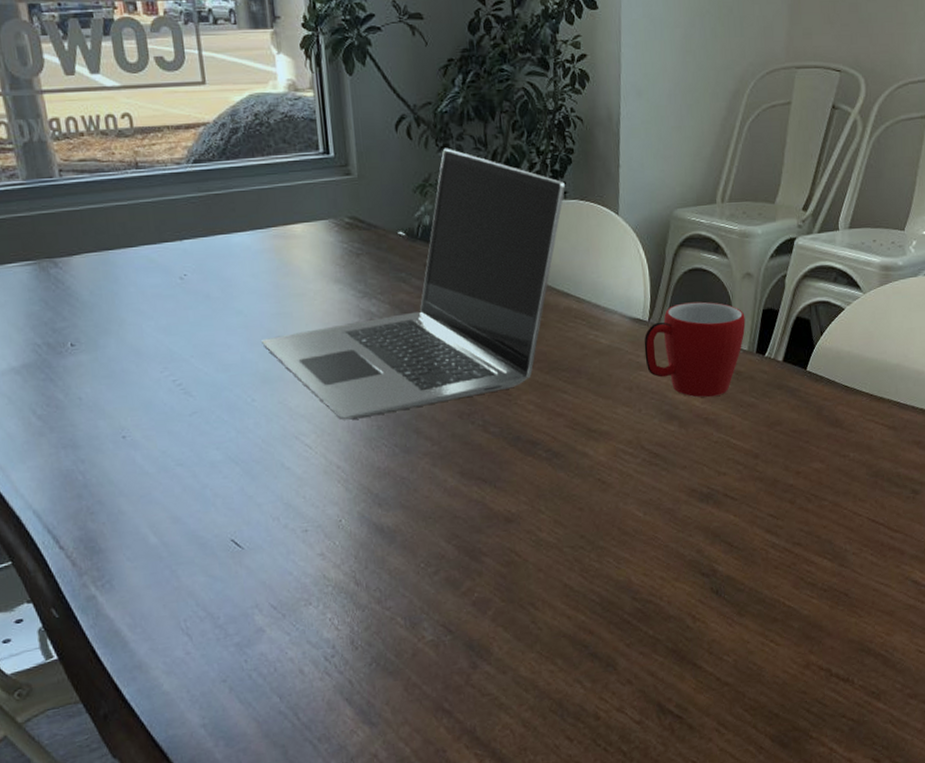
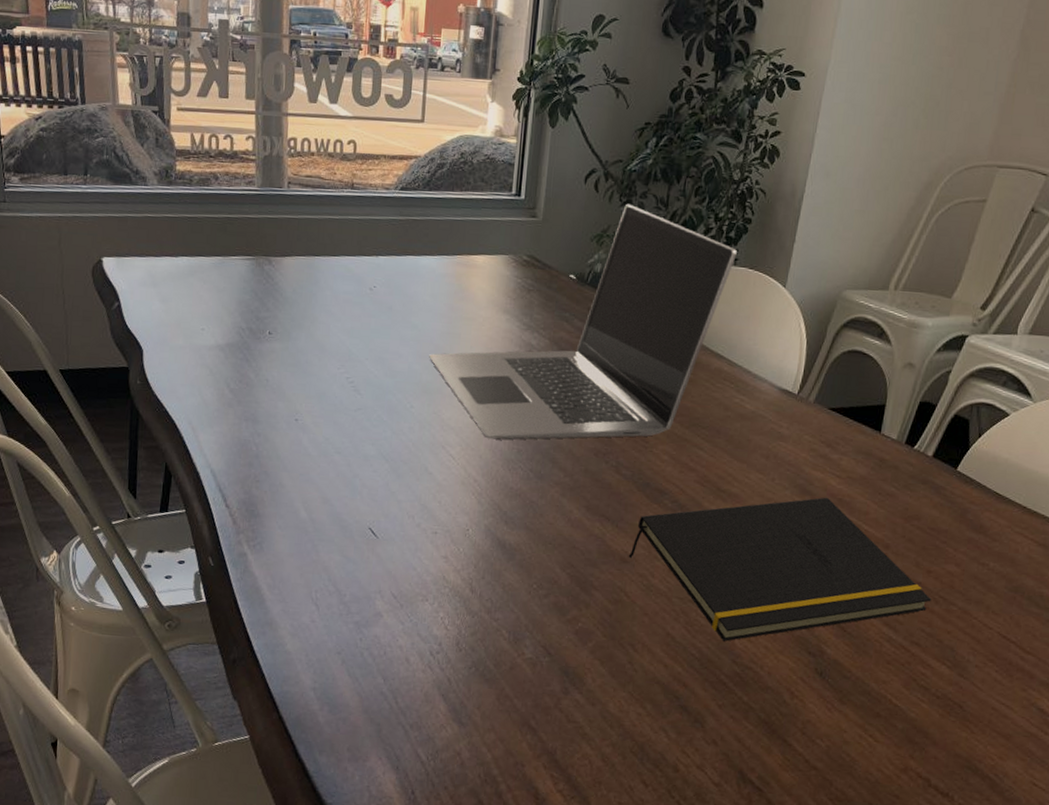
notepad: none [512,418,804,581] -> present [628,497,932,642]
mug: present [644,301,746,398] -> none [787,382,900,480]

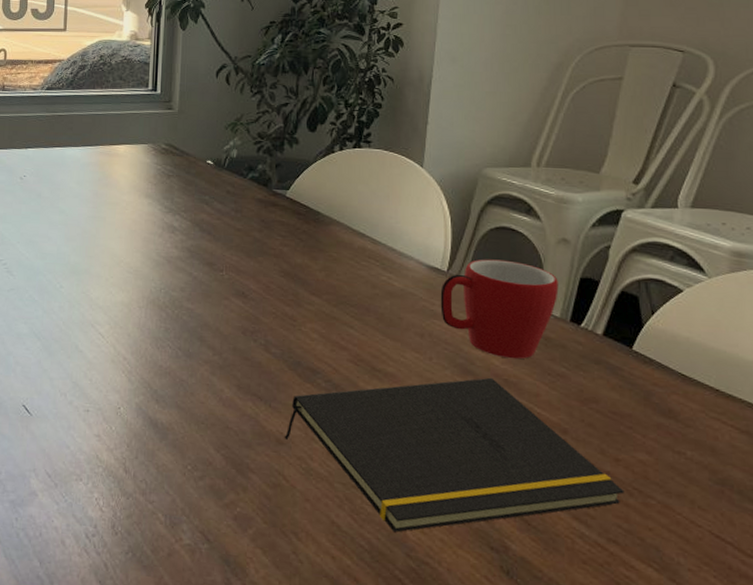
laptop: present [429,203,737,440] -> none [76,94,370,319]
mug: none [787,382,900,480] -> present [440,259,559,360]

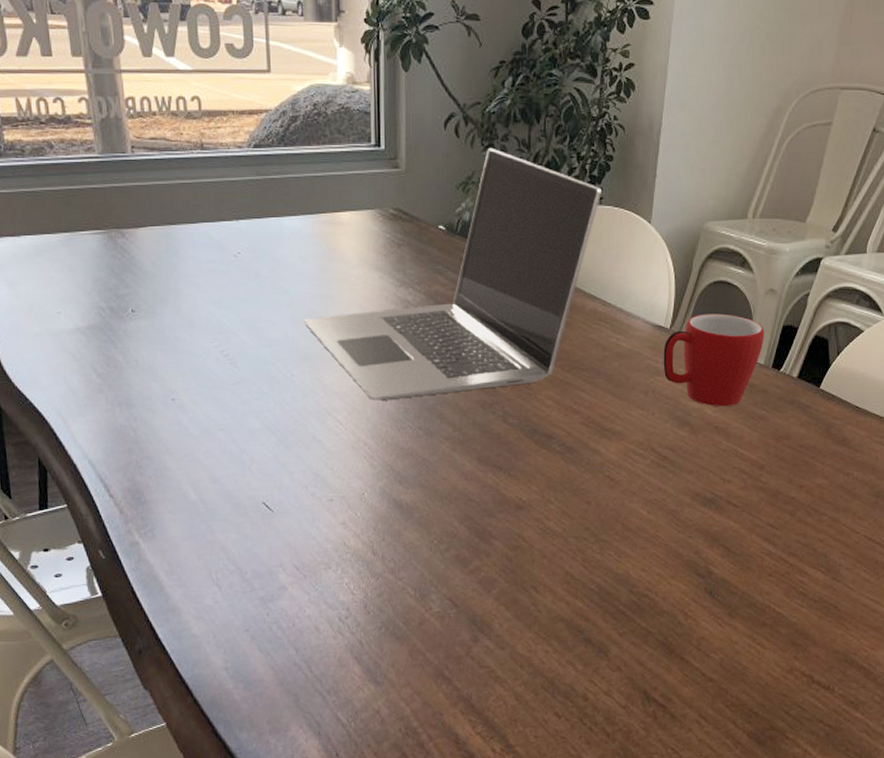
laptop: none [76,94,370,319] -> present [304,147,601,401]
notepad: present [284,377,625,533] -> none [522,426,805,573]

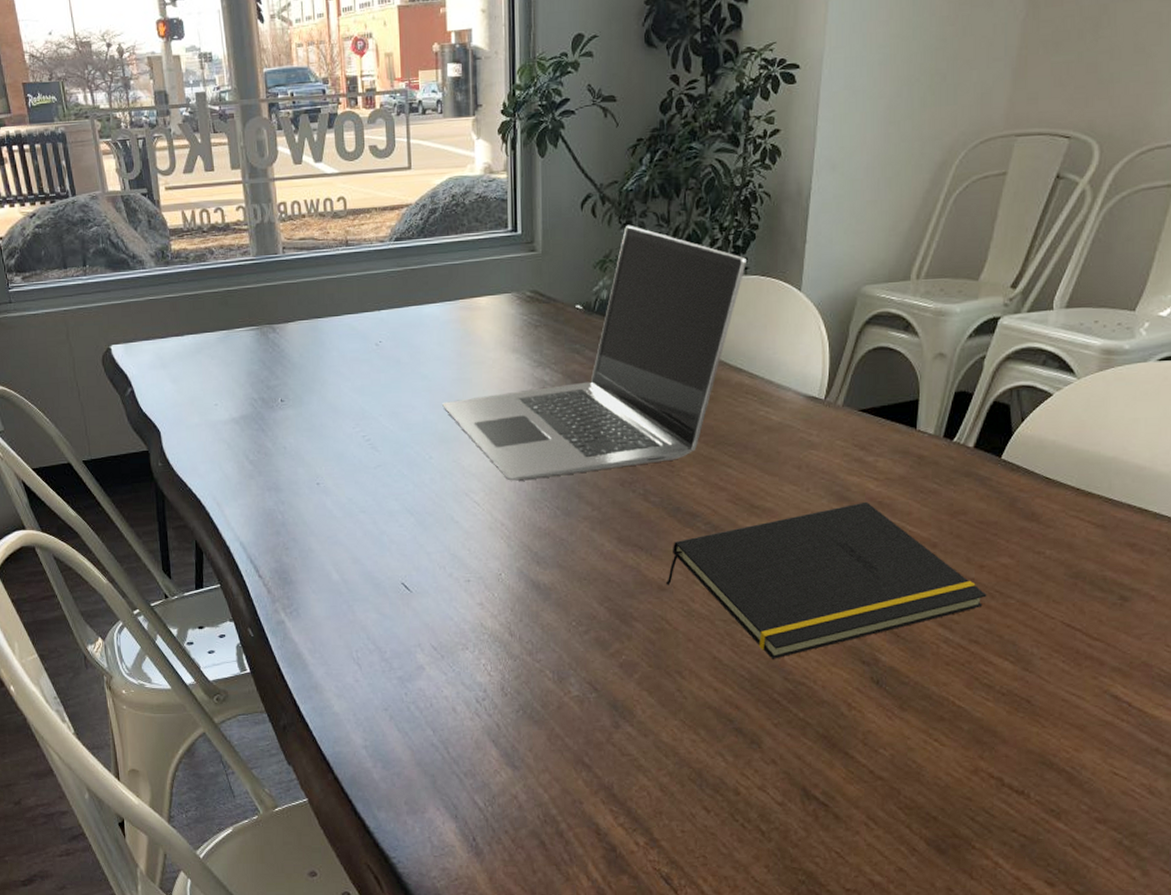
notepad: none [522,426,805,573] -> present [665,501,987,659]
mug: present [663,314,765,407] -> none [818,381,934,481]

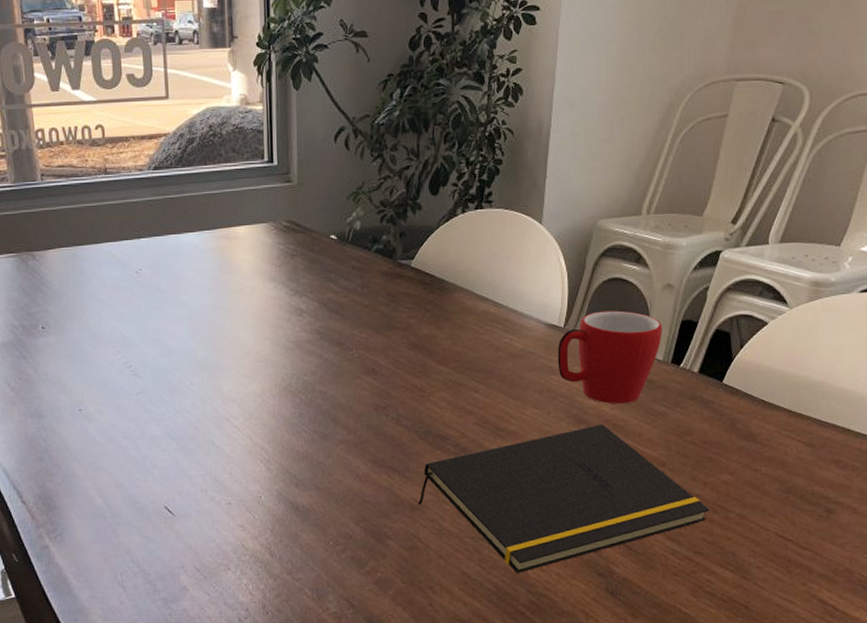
laptop: present [442,225,746,481] -> none [202,158,491,406]
mug: none [818,381,934,481] -> present [557,310,662,404]

